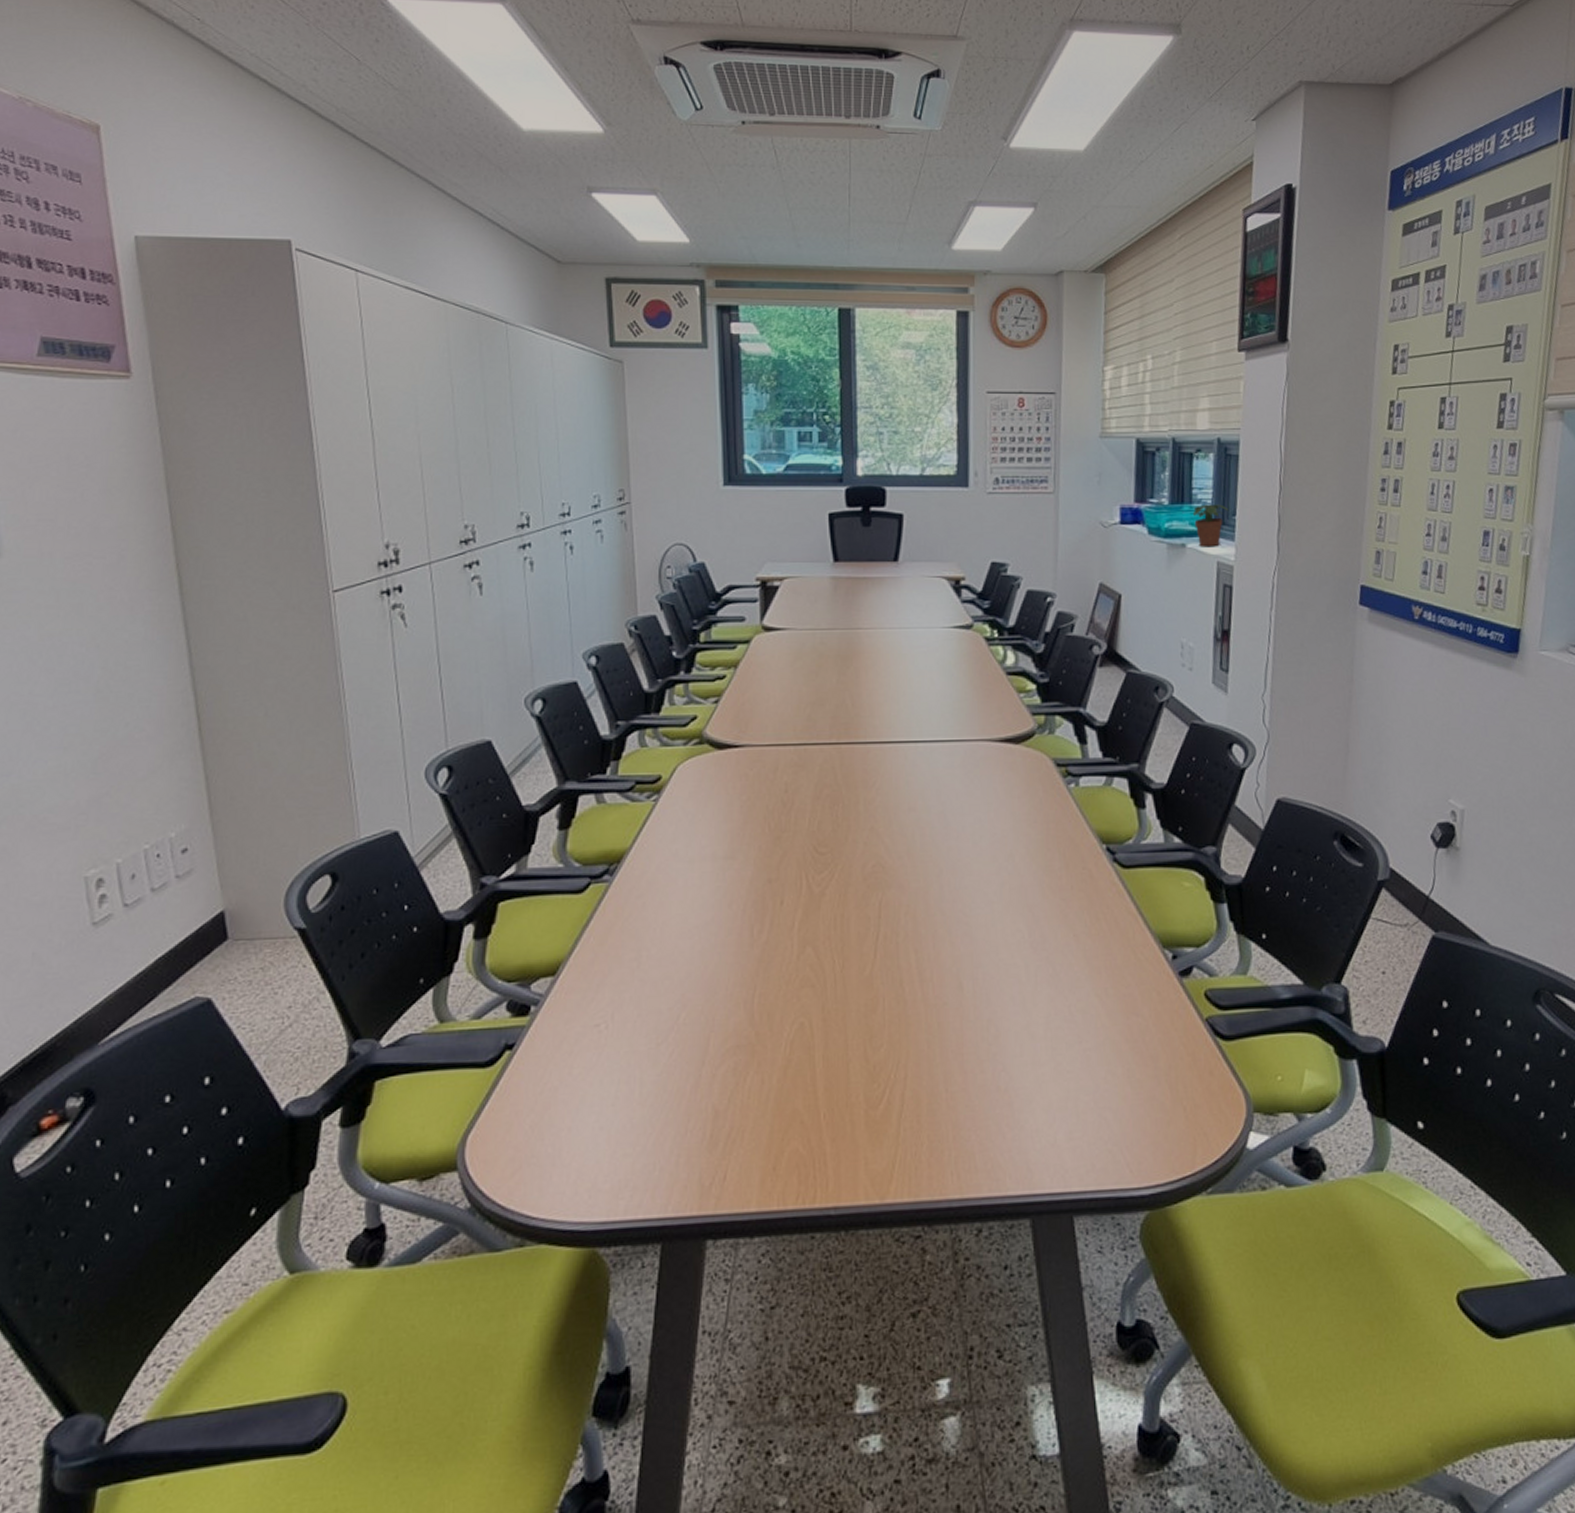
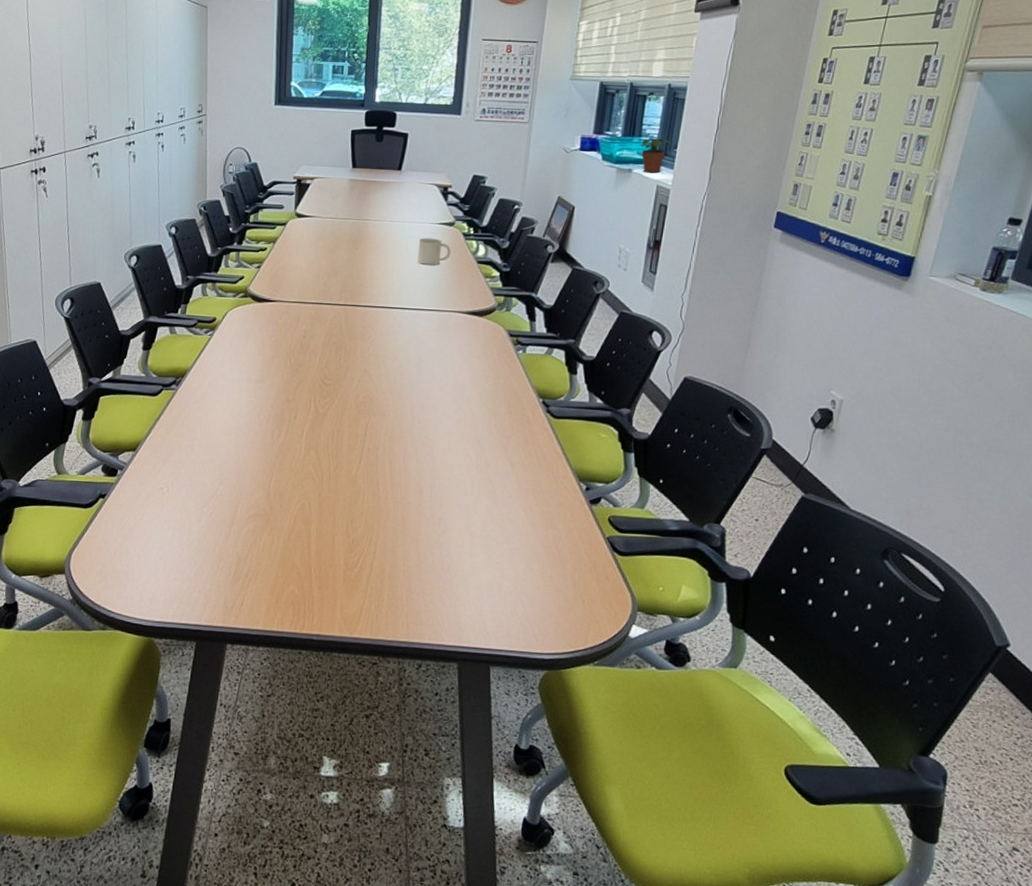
mug: none [928,646,972,682] -> present [417,238,451,265]

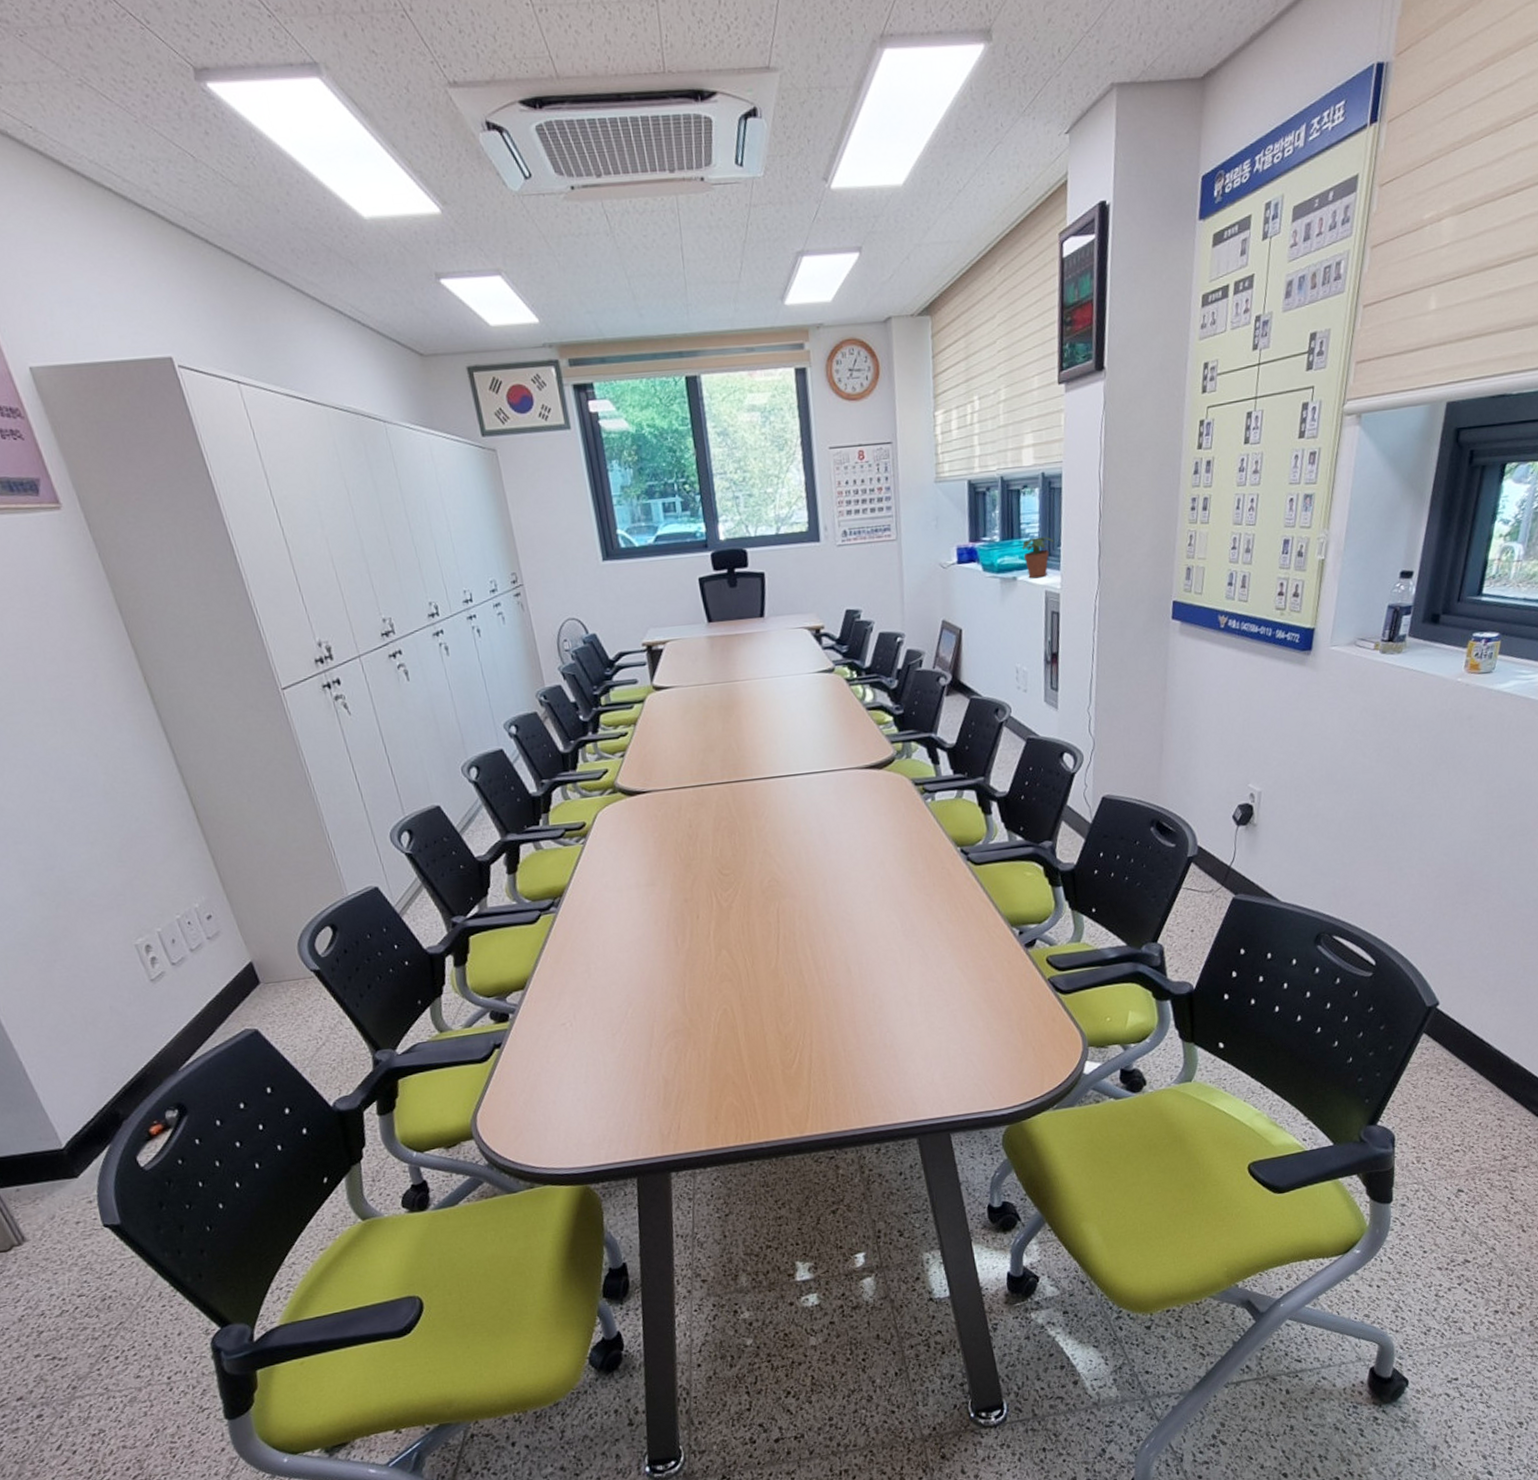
mug: present [417,238,451,265] -> none [798,689,836,722]

